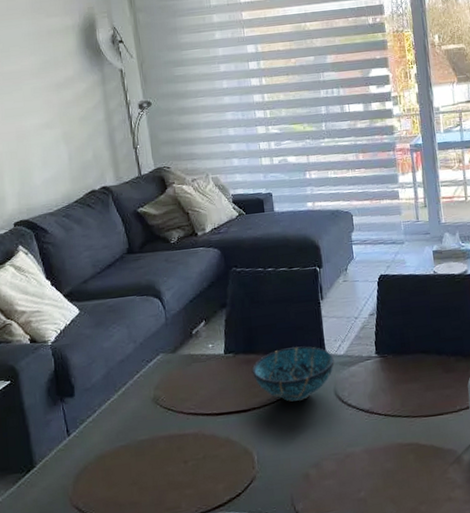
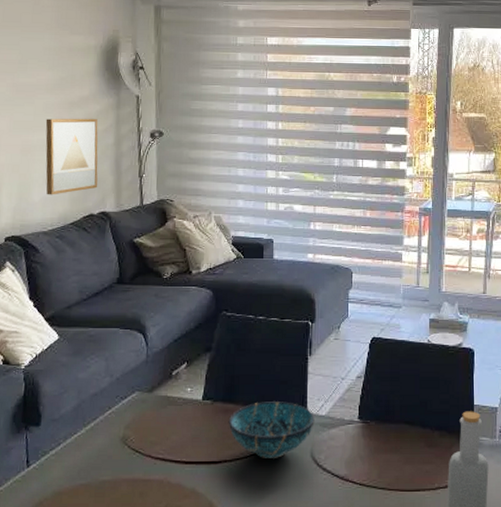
wall art: none [35,96,96,177] -> present [45,118,98,195]

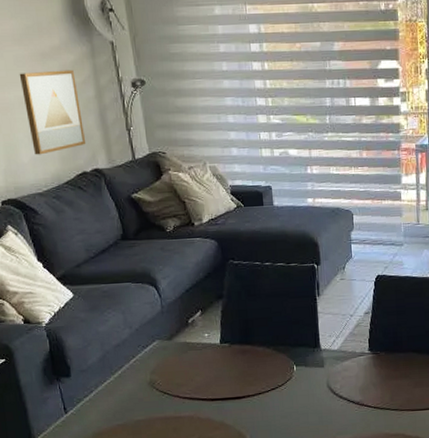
decorative bowl: present [228,401,315,458] -> none [247,340,328,391]

